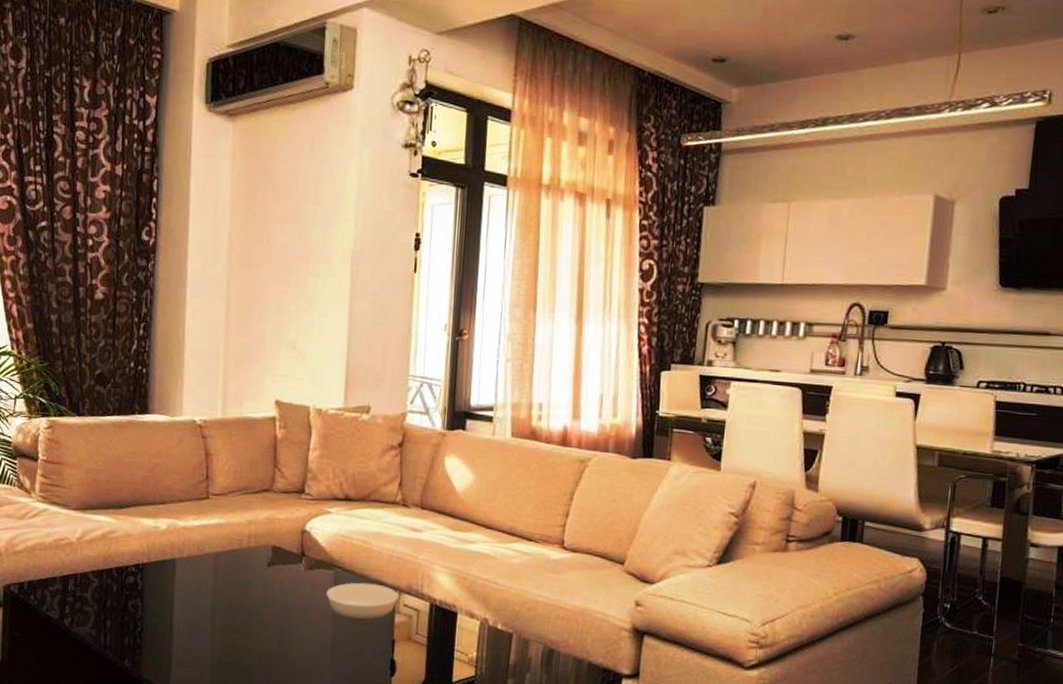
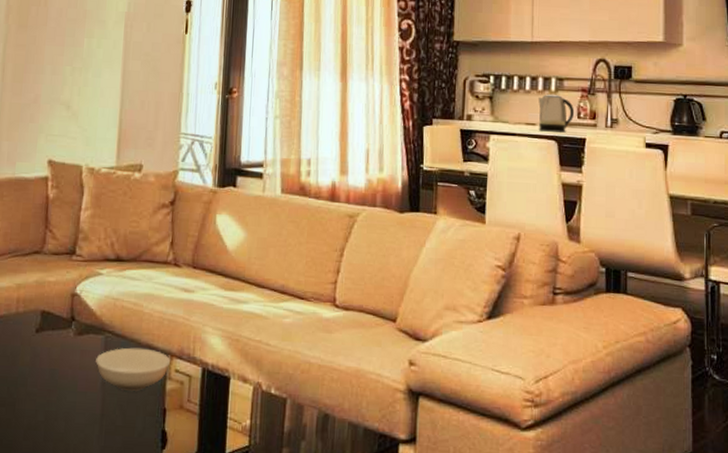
kettle: none [783,339,823,381] -> present [538,94,575,134]

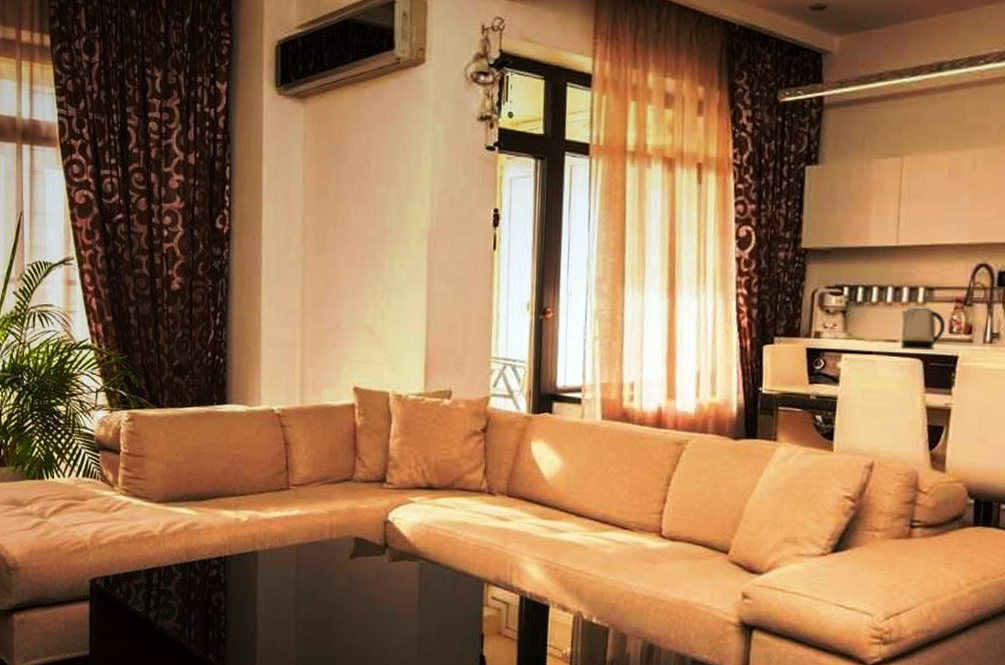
bowl: present [96,347,170,391] -> none [411,574,486,617]

